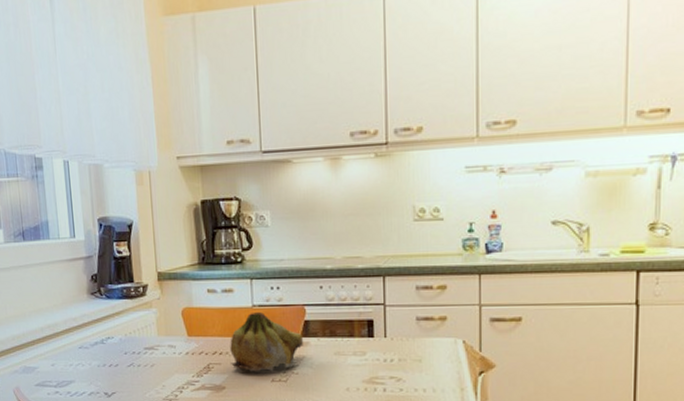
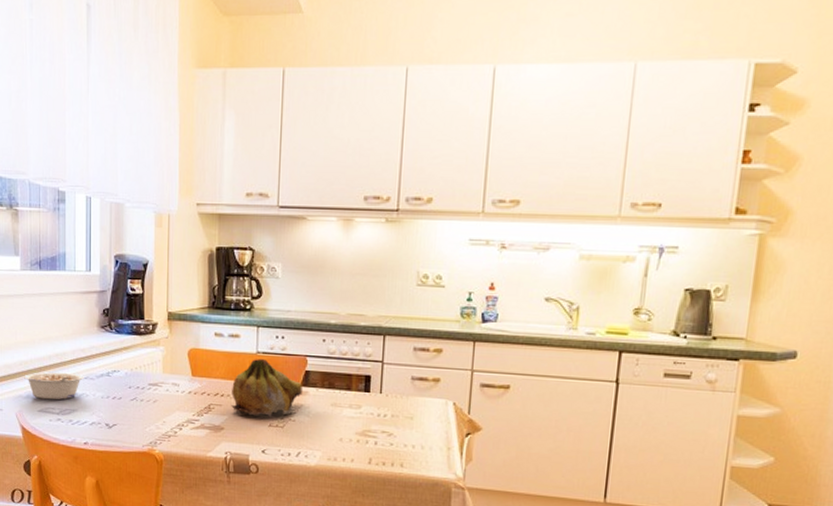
legume: none [18,343,79,373] -> present [24,372,84,400]

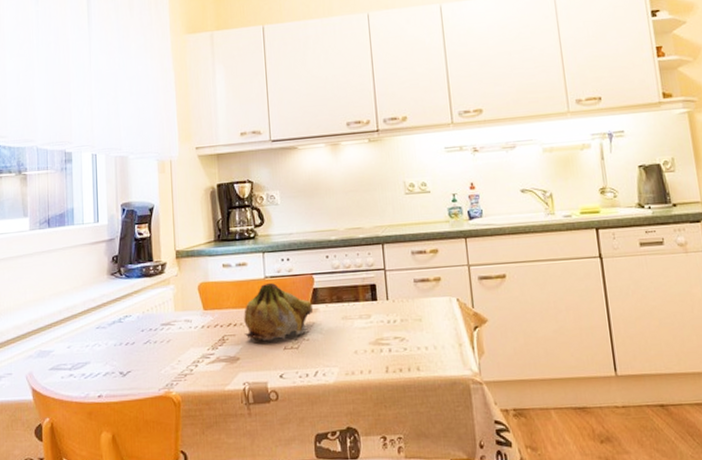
legume: present [24,372,84,400] -> none [34,324,96,357]

